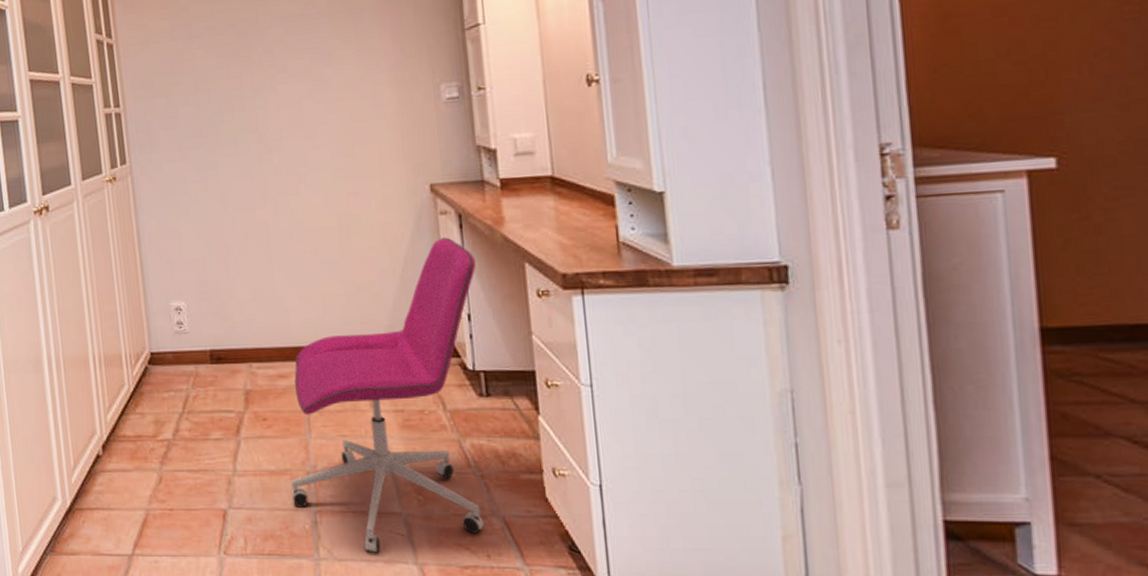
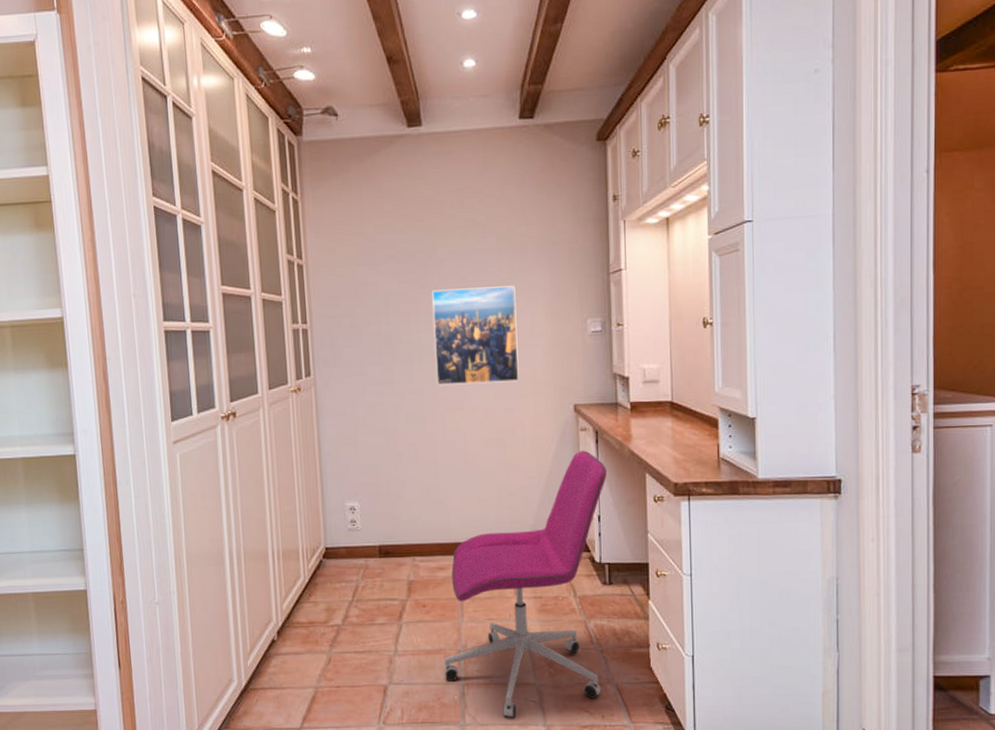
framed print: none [255,51,362,169] -> present [431,285,519,386]

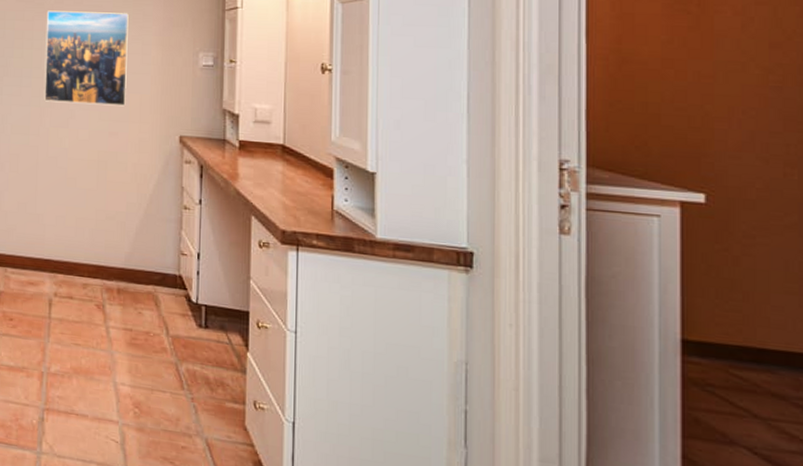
office chair: present [444,450,607,719] -> none [24,183,210,456]

